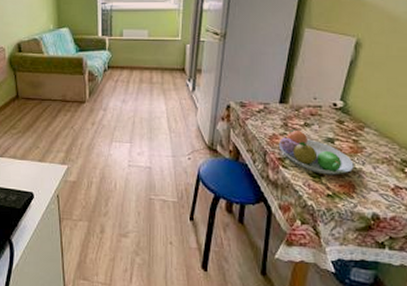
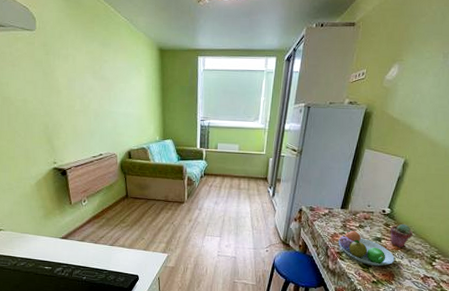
potted succulent: none [344,119,376,150] -> present [390,223,414,247]

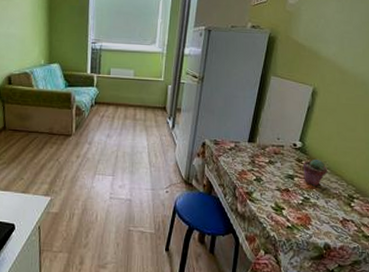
fruit bowl: present [338,230,395,266] -> none [246,166,310,209]

